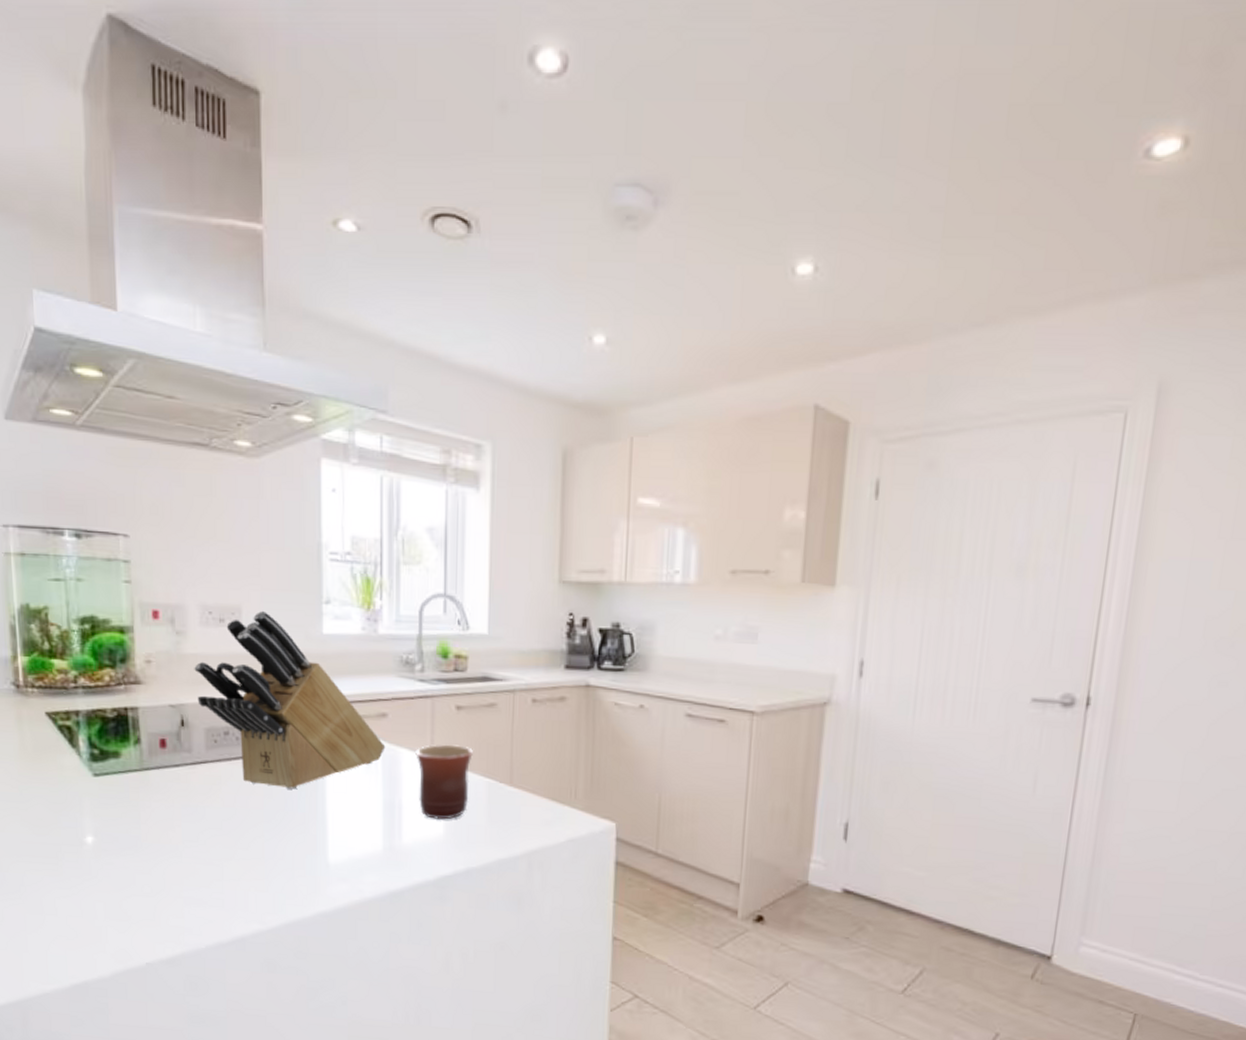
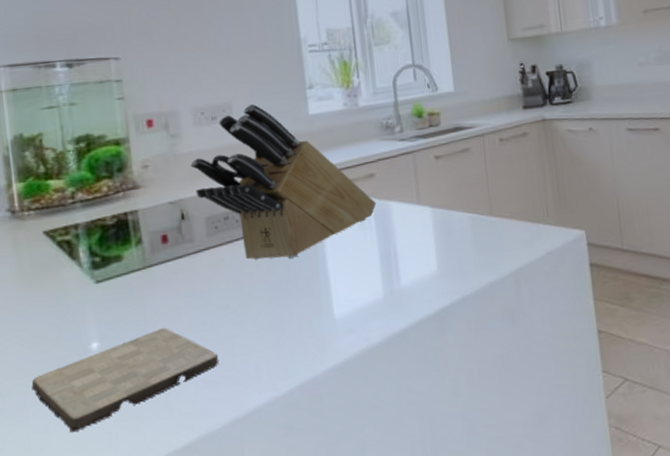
cutting board: none [29,836,209,920] -> present [31,328,219,432]
mug: present [415,744,473,820] -> none [404,189,457,259]

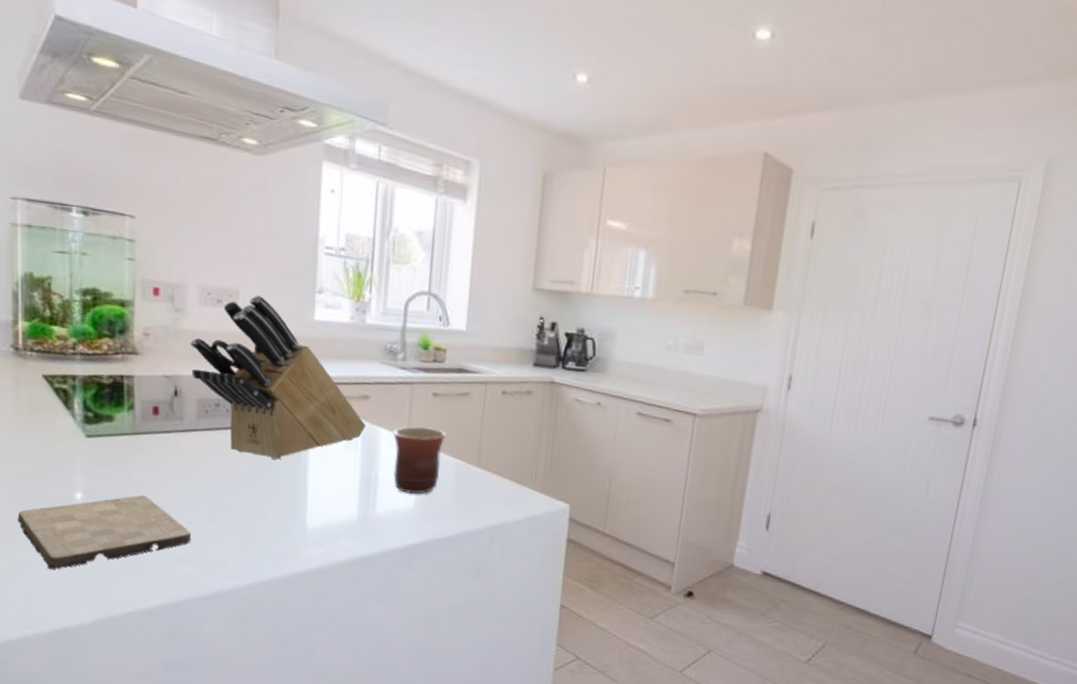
mug: none [404,189,457,259] -> present [393,426,446,494]

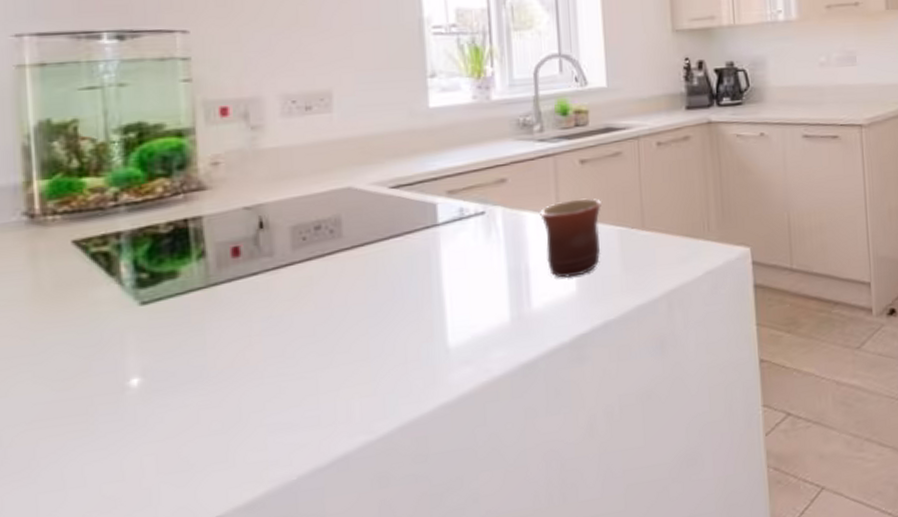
cutting board: present [17,495,192,570] -> none [44,359,299,489]
knife block: present [190,295,366,460] -> none [275,92,507,278]

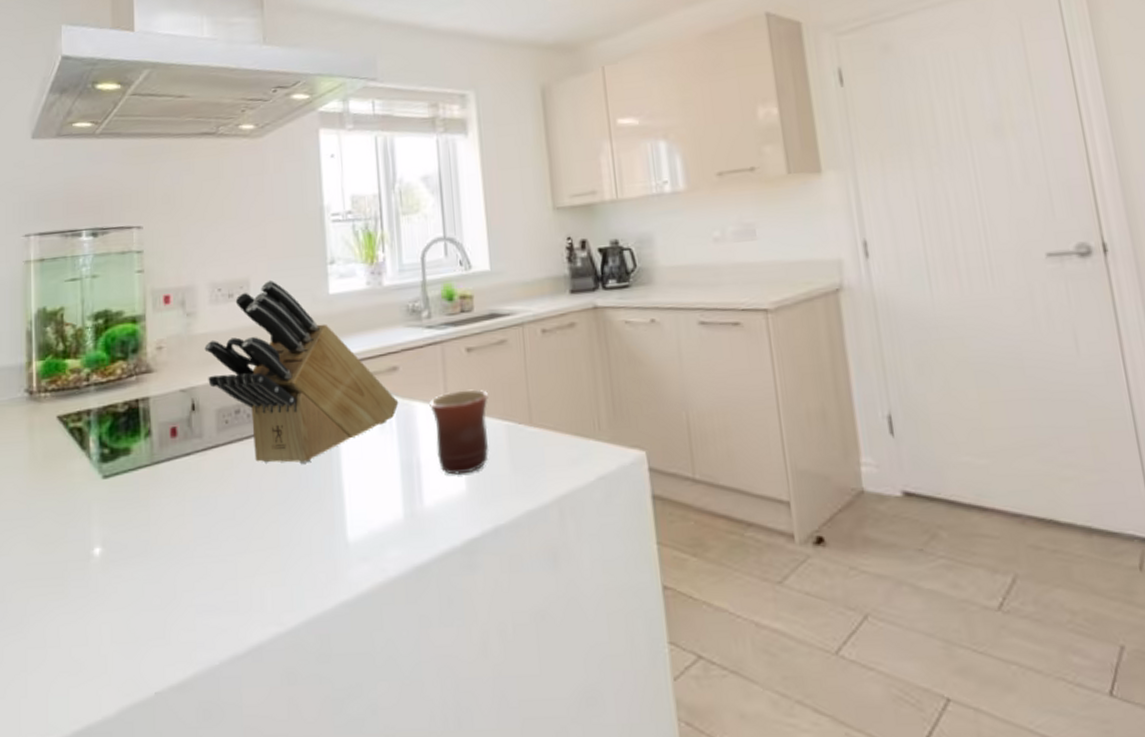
knife block: none [275,92,507,278] -> present [204,279,399,464]

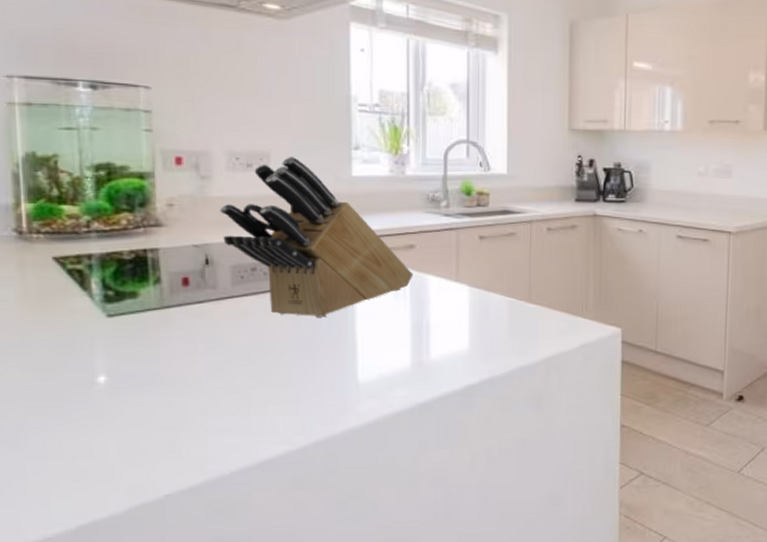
mug: present [429,389,489,475] -> none [442,269,495,336]

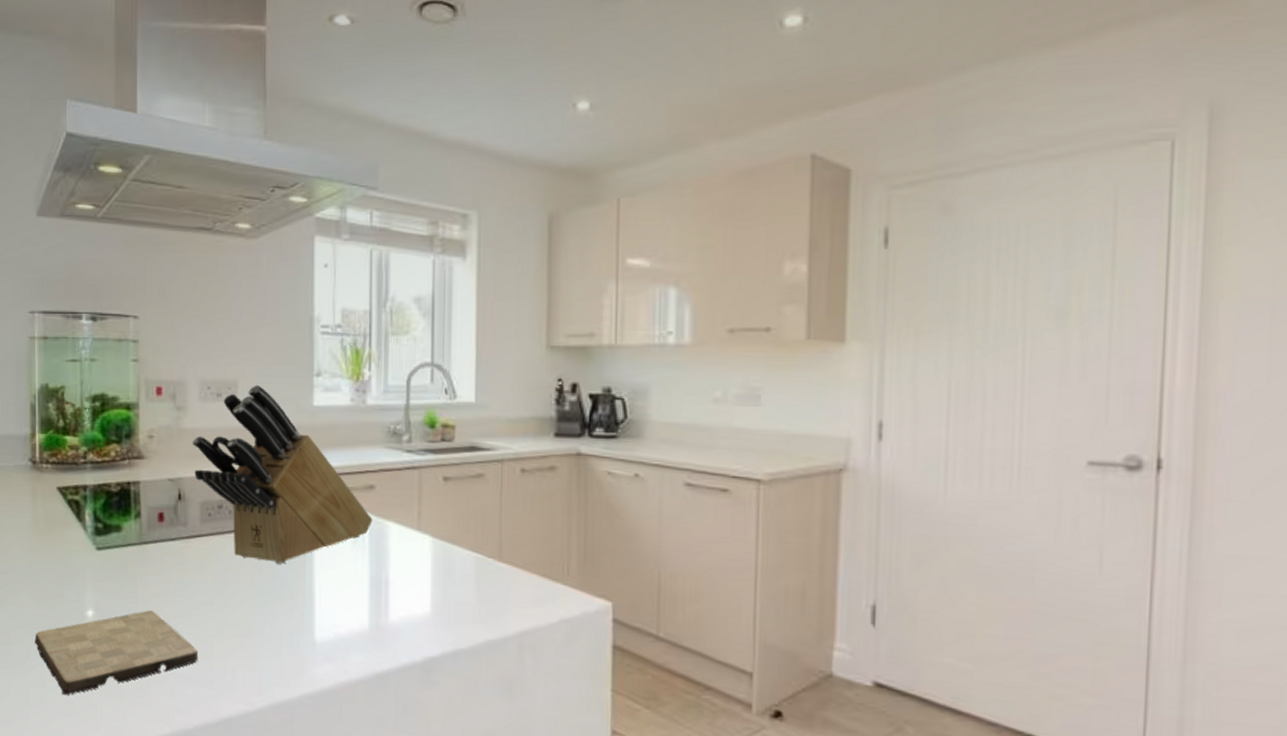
cutting board: none [30,370,234,461] -> present [34,610,199,695]

